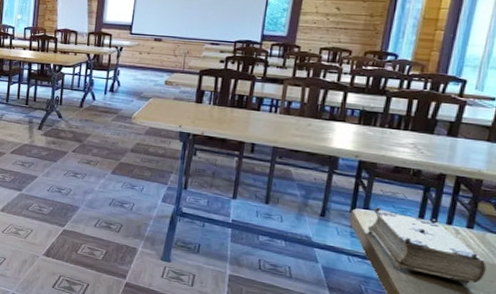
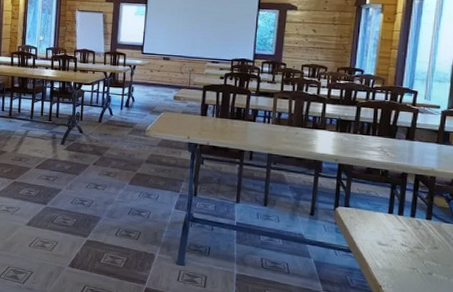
book: present [367,206,488,285] -> none [348,204,445,270]

